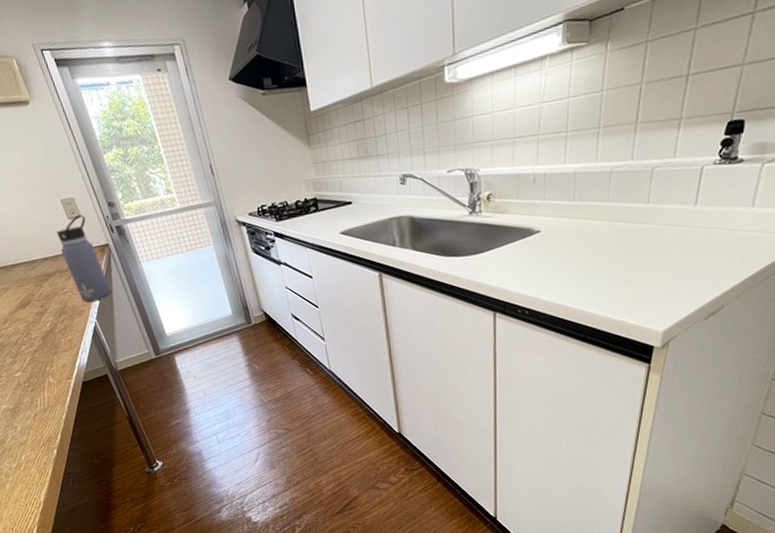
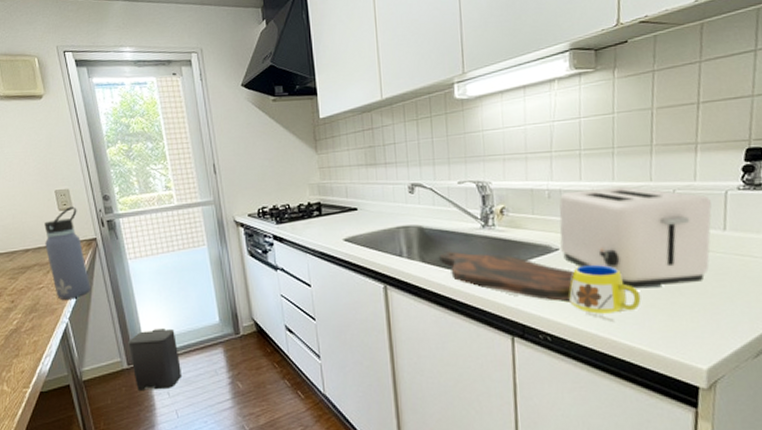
pedal bin: none [153,322,204,376] -> present [128,328,181,390]
cutting board: none [429,238,553,280] -> present [439,251,575,301]
toaster: none [542,166,686,263] -> present [559,186,712,287]
mug: none [547,243,612,296] -> present [569,264,641,323]

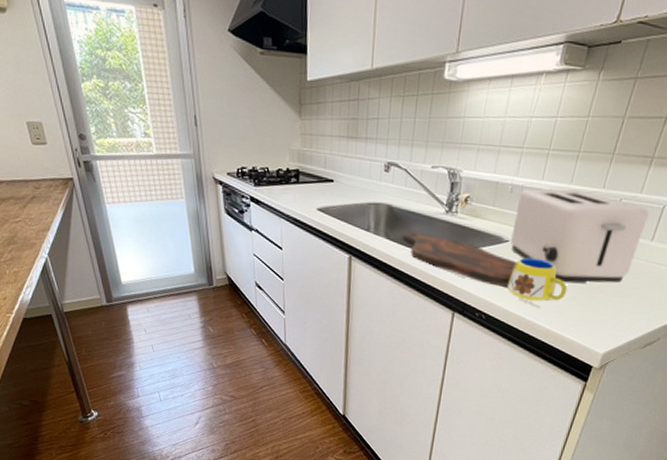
water bottle: present [44,206,90,300] -> none [17,141,69,236]
pedal bin: present [128,328,181,390] -> none [107,272,157,327]

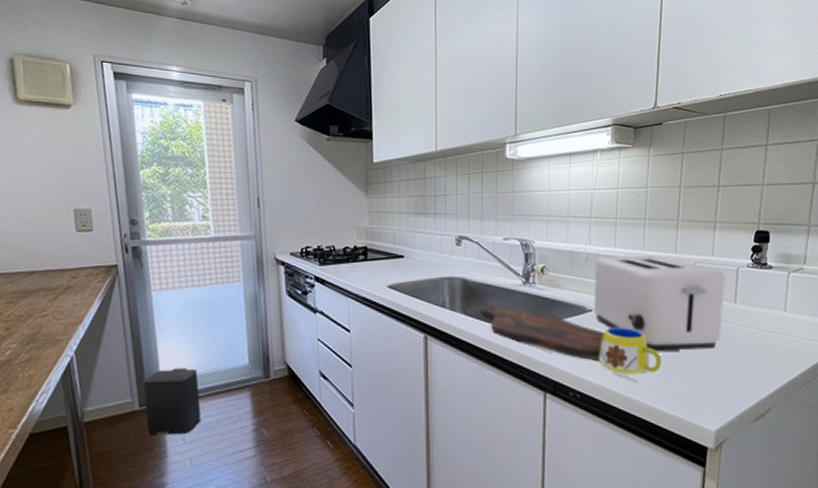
pedal bin: none [107,272,157,327] -> present [142,368,201,435]

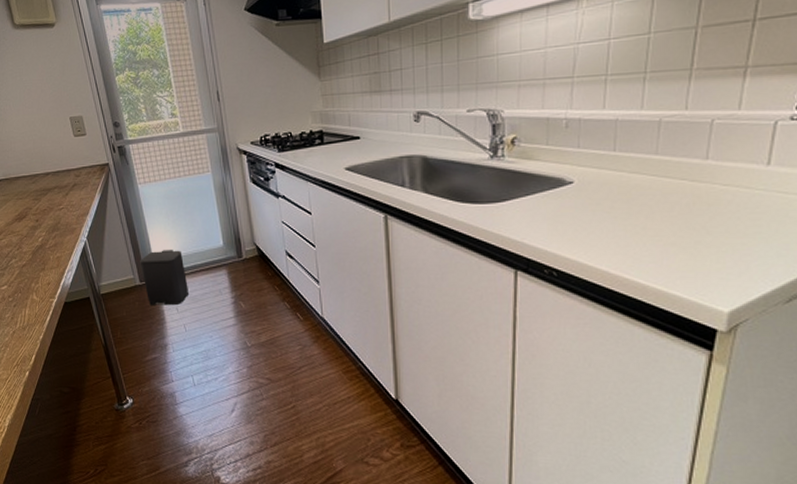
cutting board: present [480,305,605,360] -> none [443,182,589,236]
toaster: present [593,255,726,351] -> none [575,115,756,224]
mug: present [599,326,662,384] -> none [580,199,661,260]

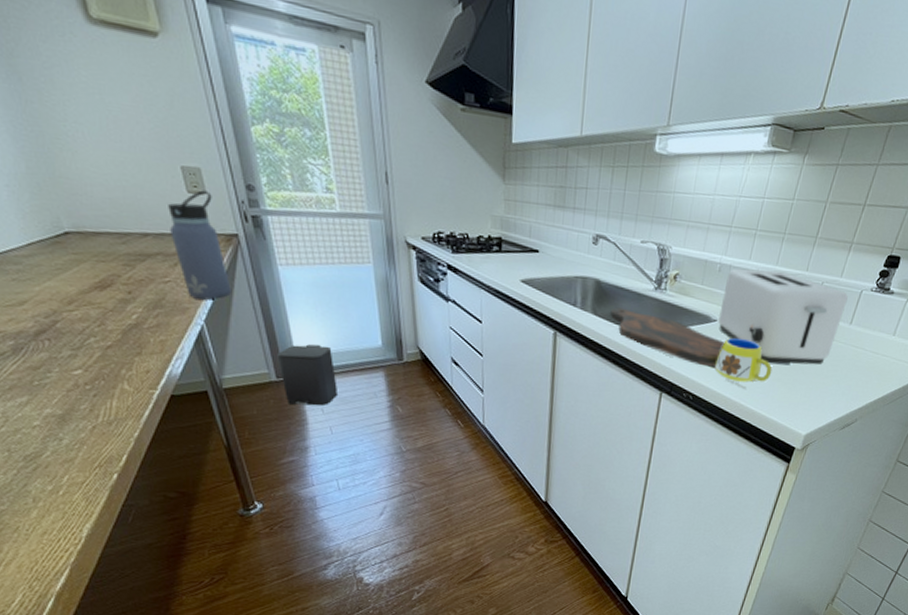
water bottle: none [62,132,105,220] -> present [168,190,231,300]
cutting board: none [443,182,589,236] -> present [610,307,725,367]
toaster: none [575,115,756,224] -> present [718,268,848,365]
mug: none [580,199,661,260] -> present [715,337,772,390]

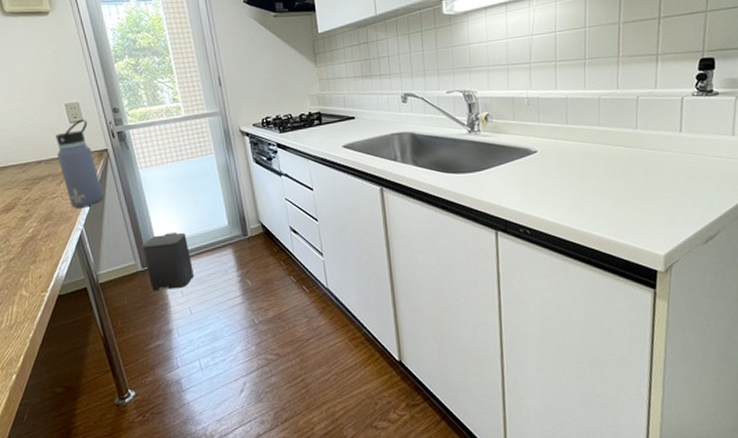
cutting board: present [610,307,725,367] -> none [430,155,551,199]
mug: present [715,337,772,390] -> none [545,164,609,216]
toaster: present [718,268,848,365] -> none [537,94,670,185]

